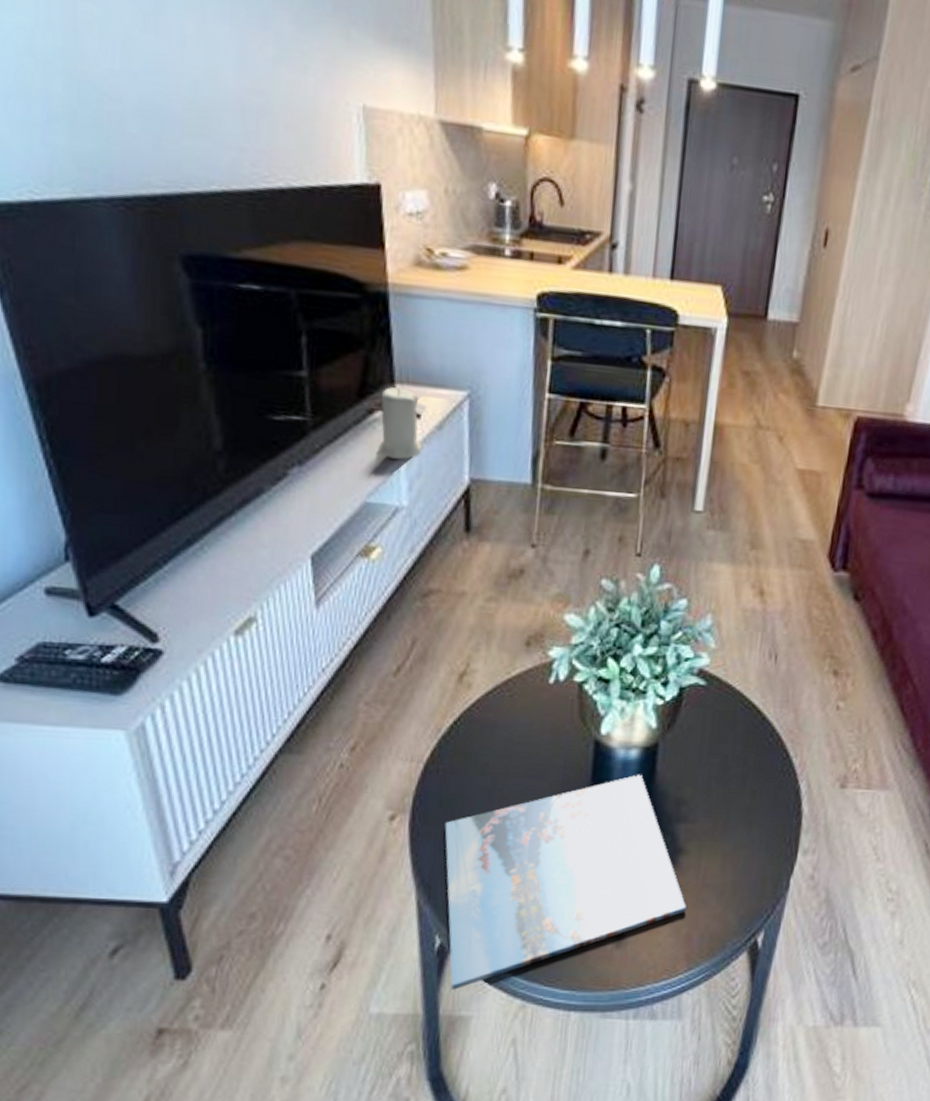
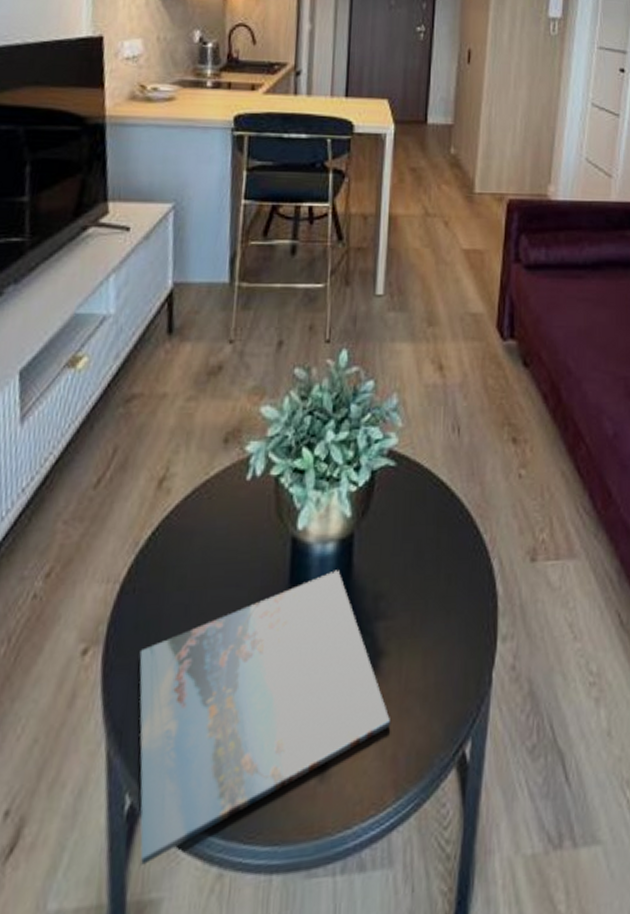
candle: present [375,386,423,460] -> none [87,204,131,271]

